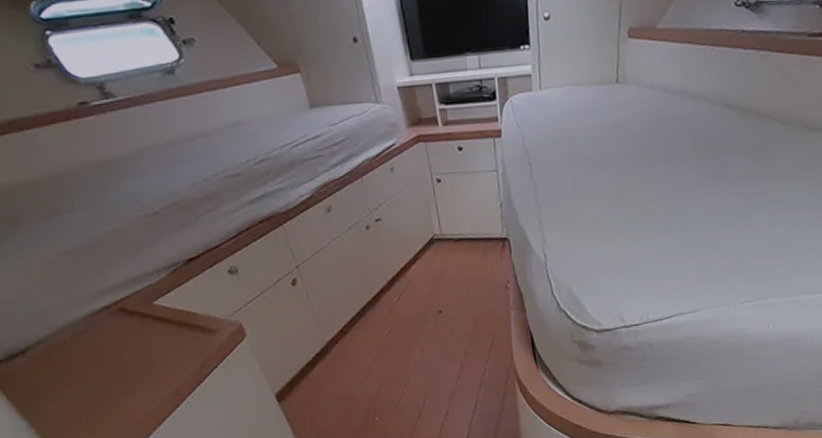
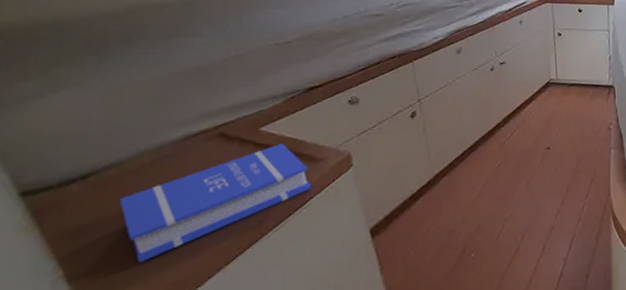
book: none [57,316,214,424] -> present [119,143,312,264]

